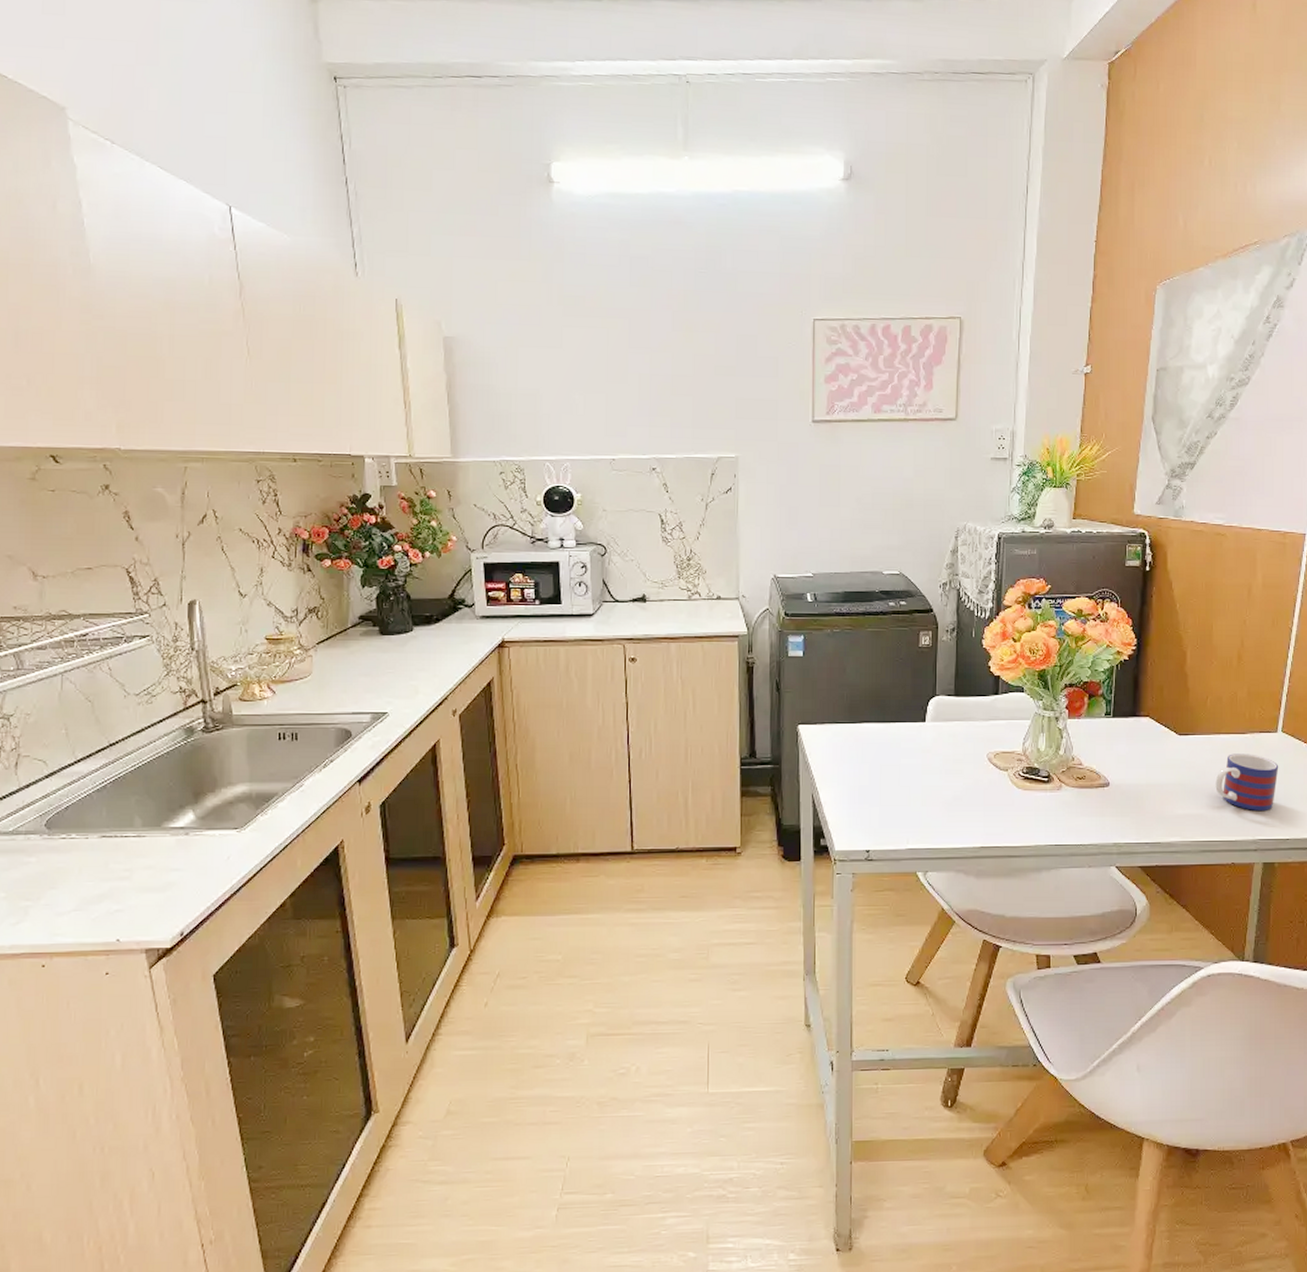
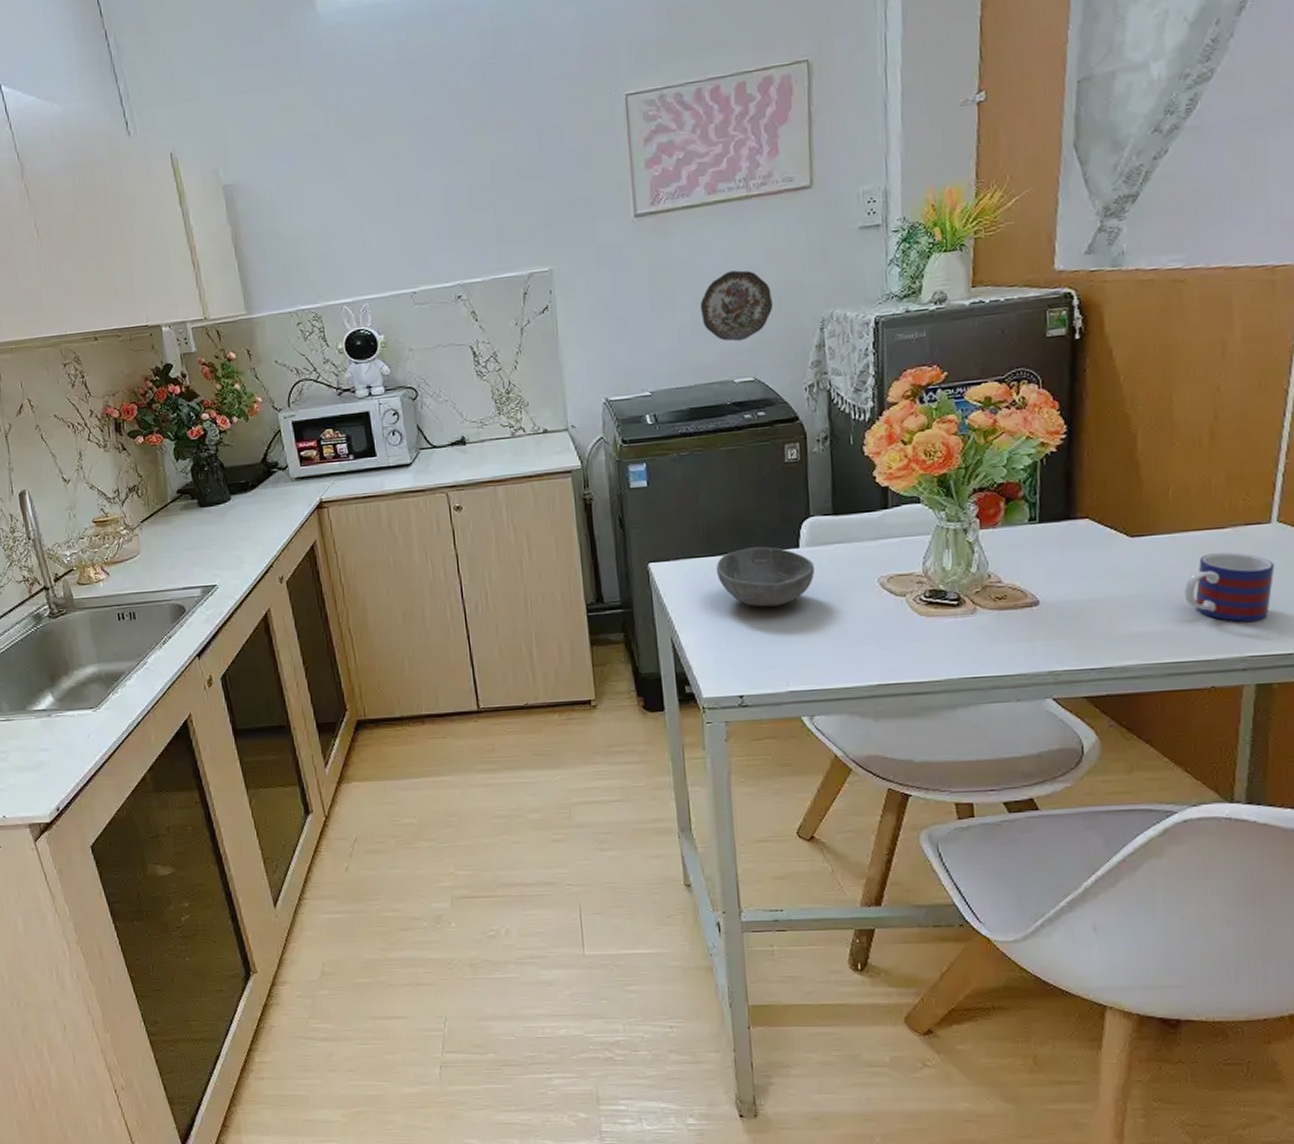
bowl: none [855,718,937,772] -> present [715,546,815,607]
decorative plate: none [860,479,920,539] -> present [700,270,774,341]

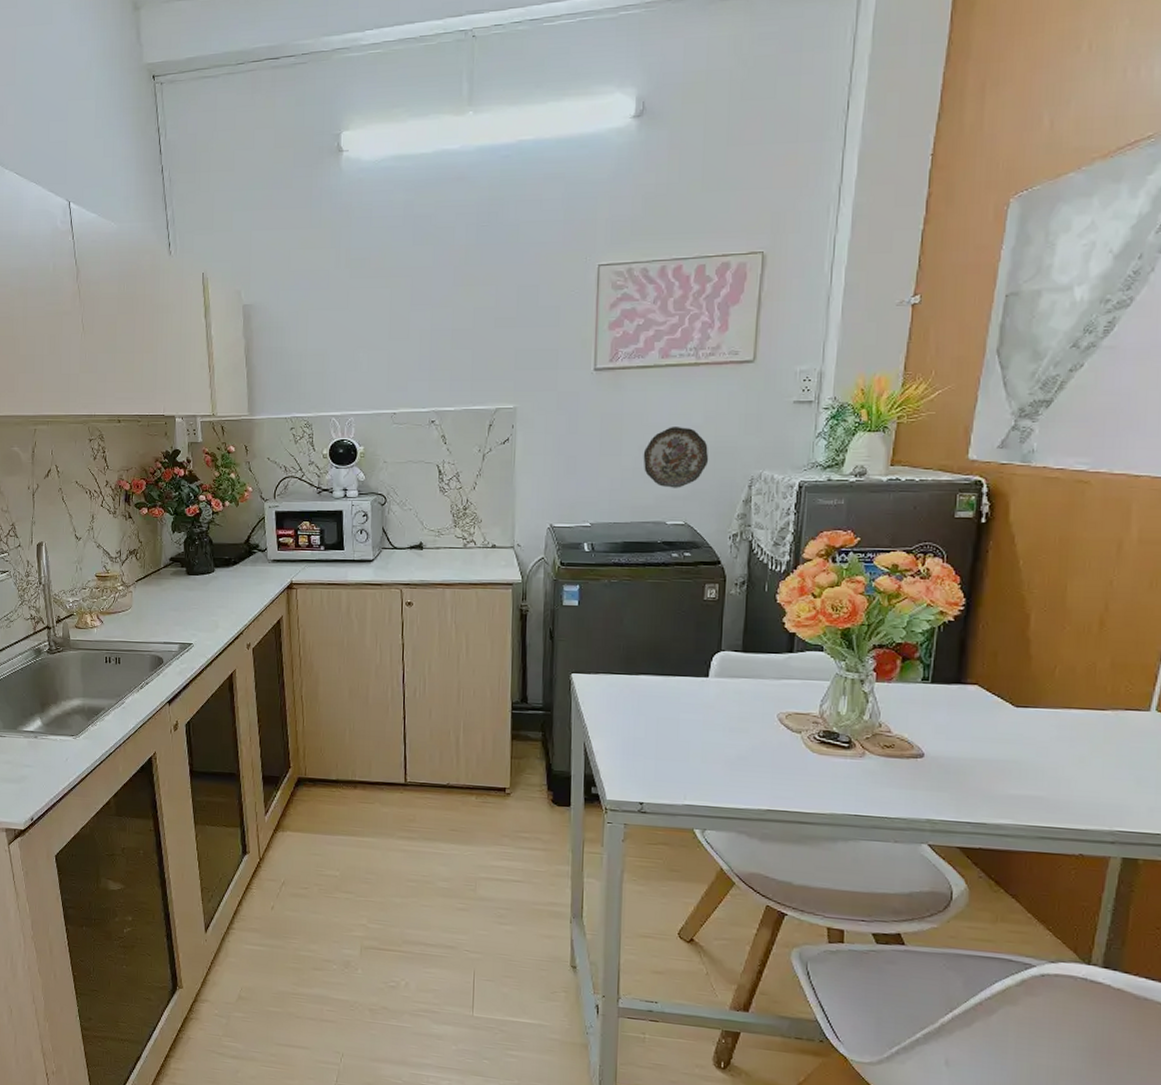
bowl: present [715,546,815,607] -> none [631,671,721,727]
mug: present [1184,552,1275,623] -> none [1061,731,1150,800]

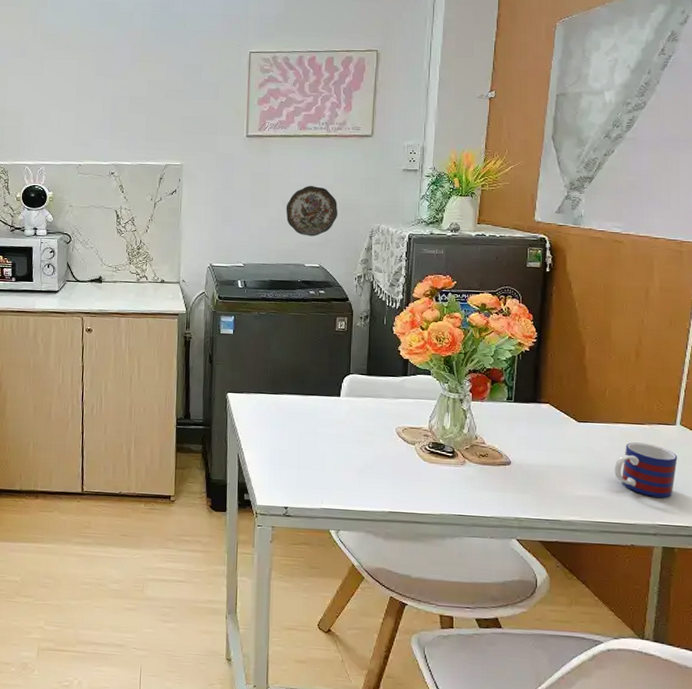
mug: none [1061,731,1150,800] -> present [614,442,678,499]

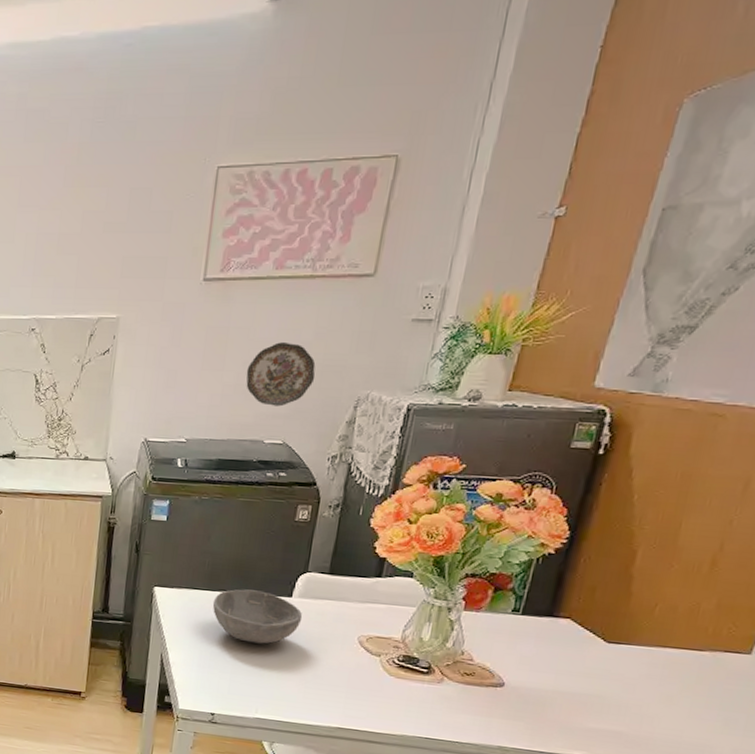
bowl: none [277,391,351,440] -> present [212,589,303,644]
mug: present [614,442,678,499] -> none [646,671,745,740]

